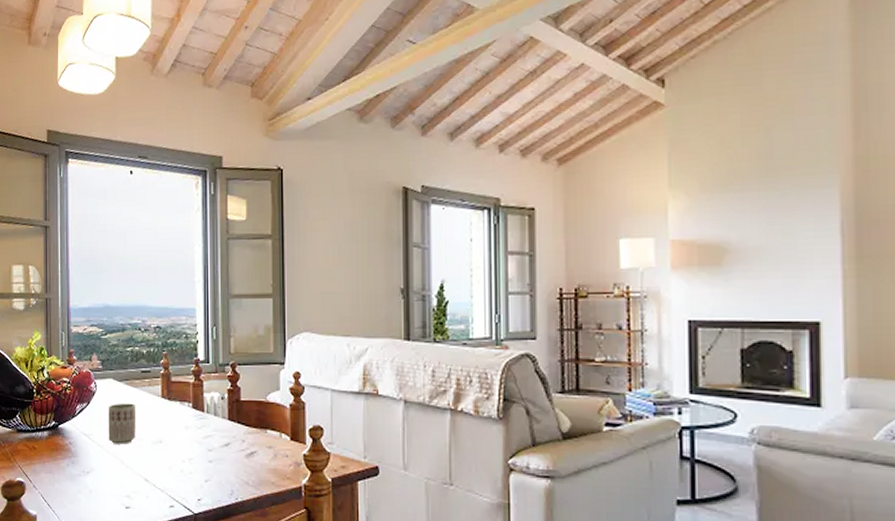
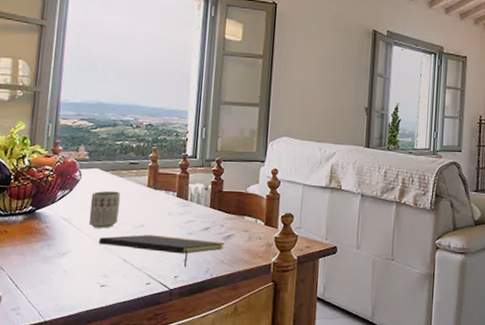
notepad: none [119,451,248,490] -> present [98,235,225,268]

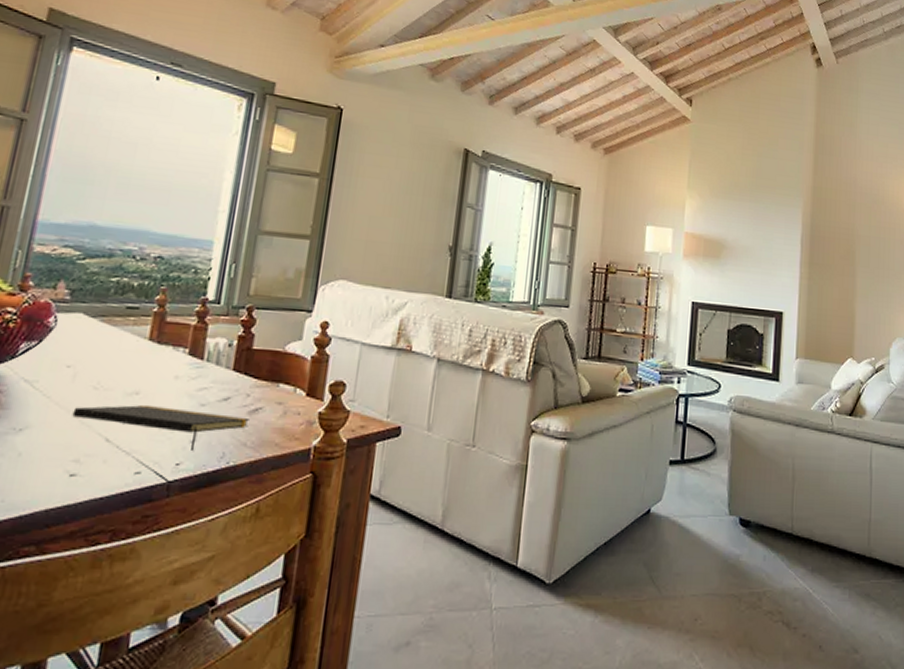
cup: present [88,190,120,228] -> none [60,343,110,395]

